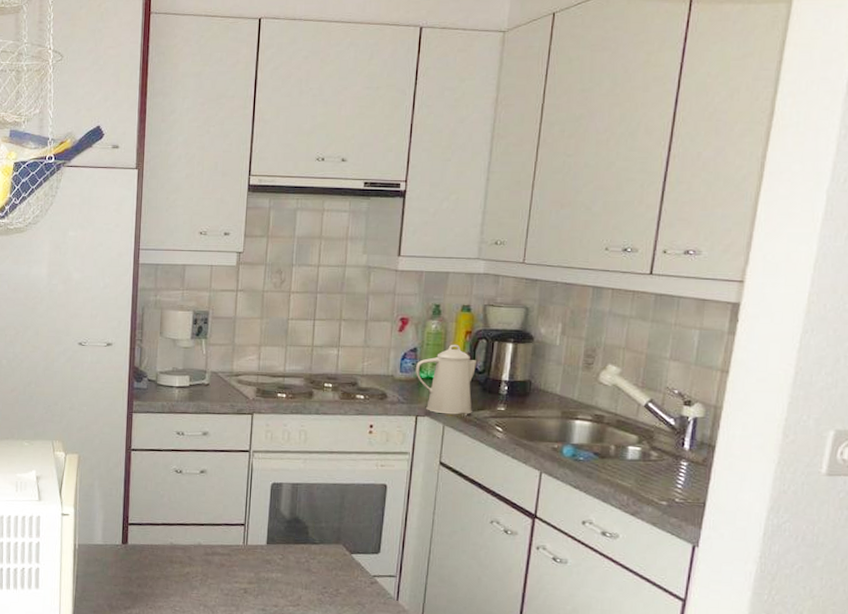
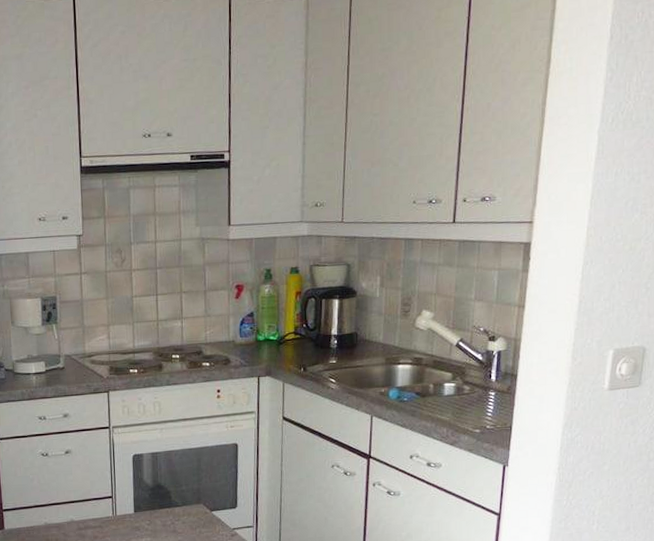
teapot: present [416,344,476,415] -> none [254,305,308,372]

